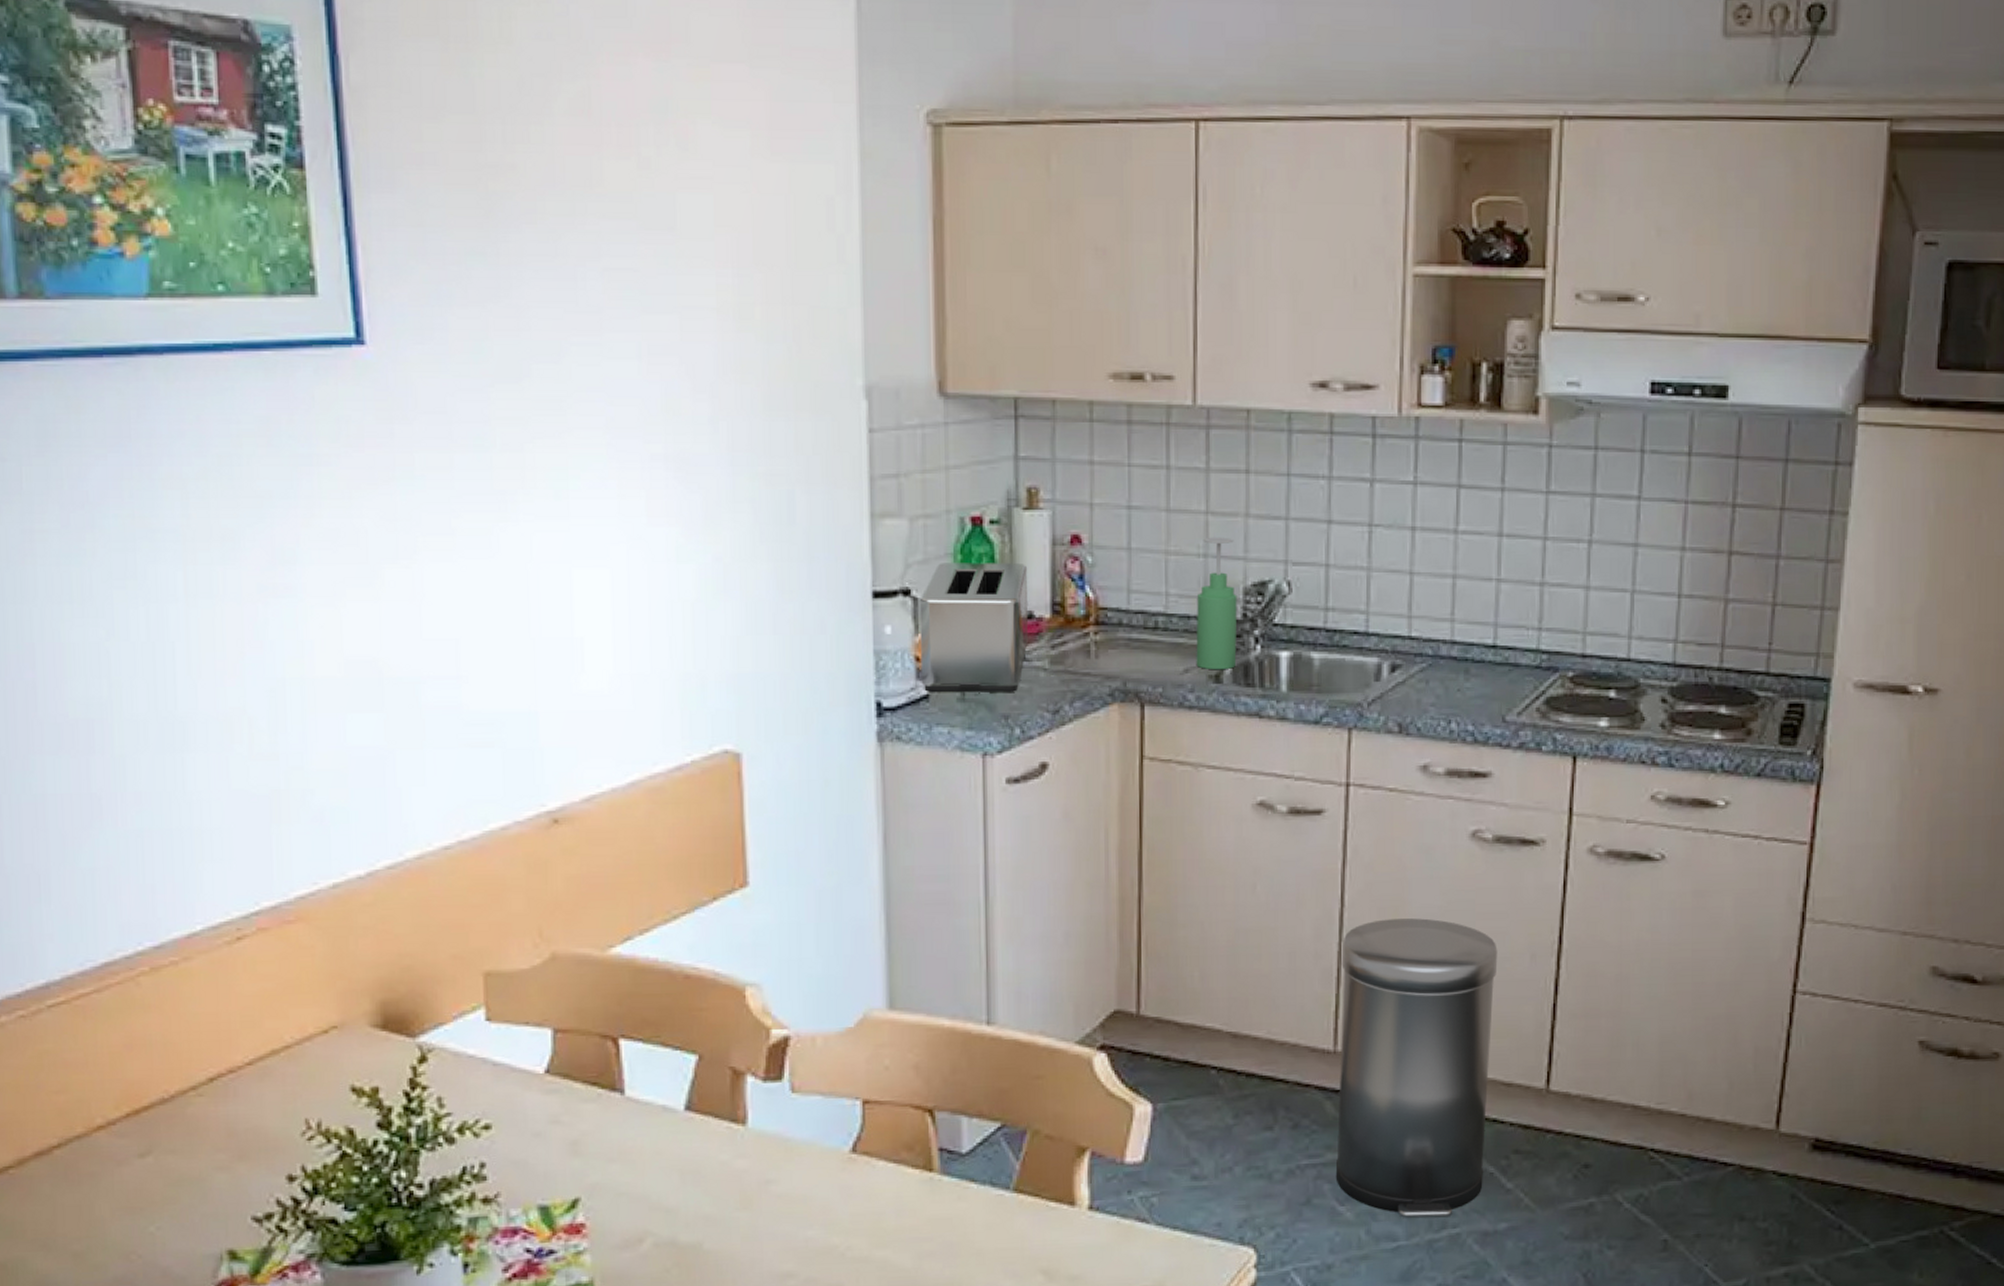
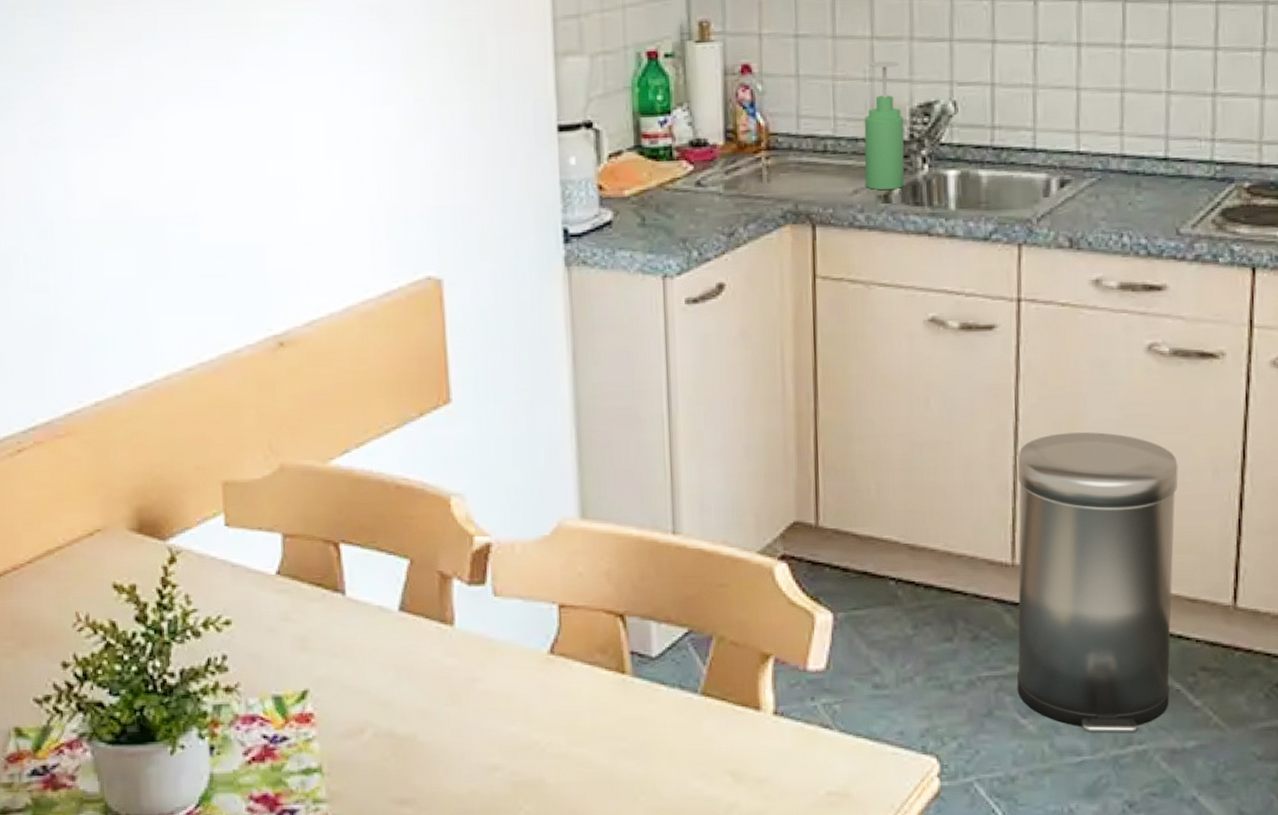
toaster: present [919,562,1028,693] -> none [601,93,703,219]

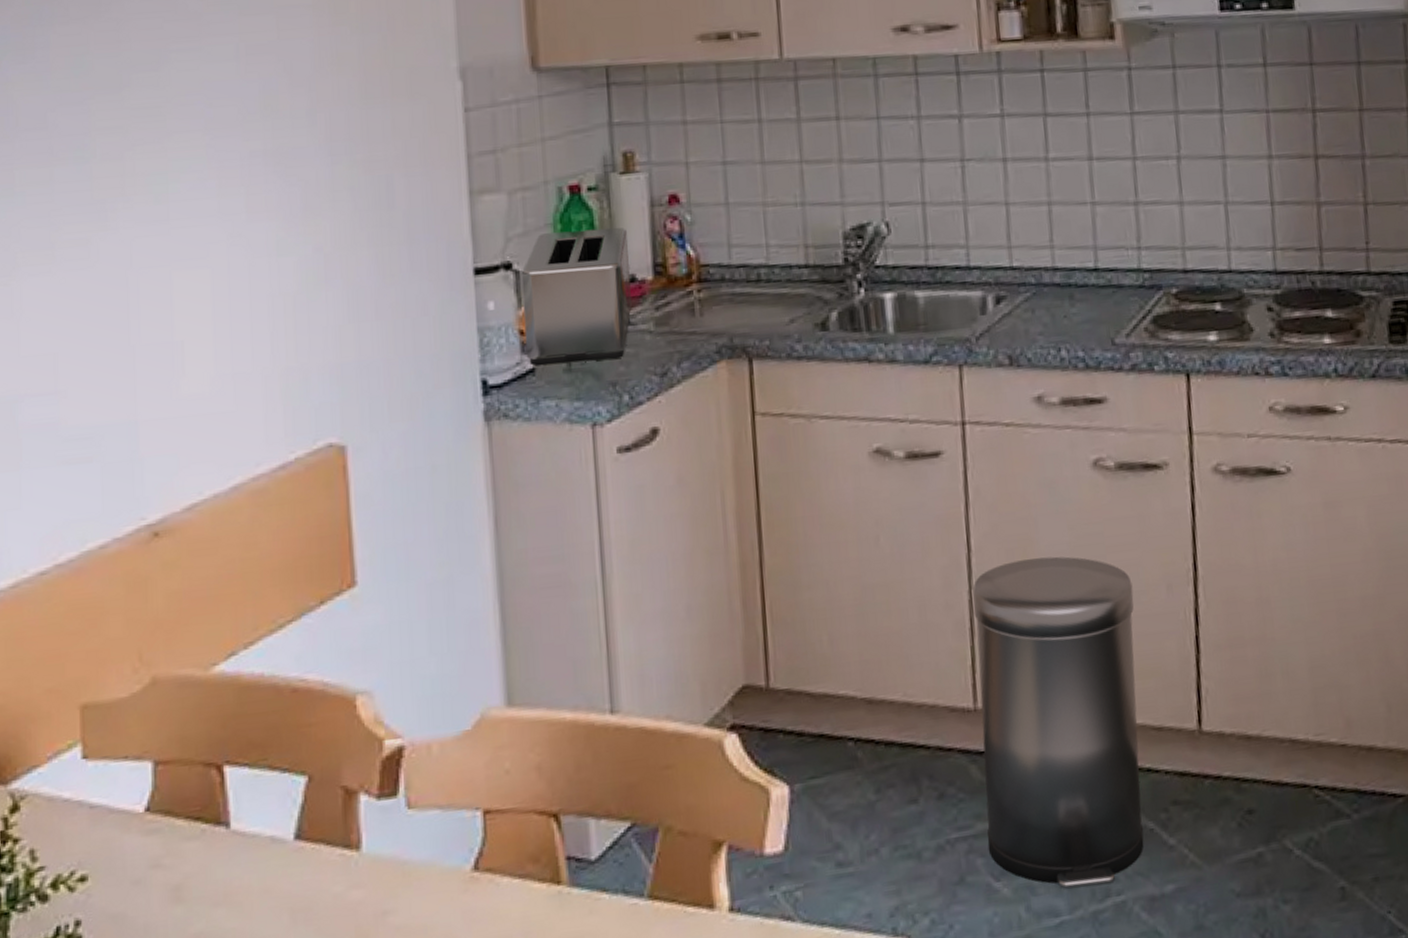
toaster: none [601,93,703,219] -> present [521,227,632,366]
soap dispenser: present [864,60,905,191] -> none [797,184,841,318]

